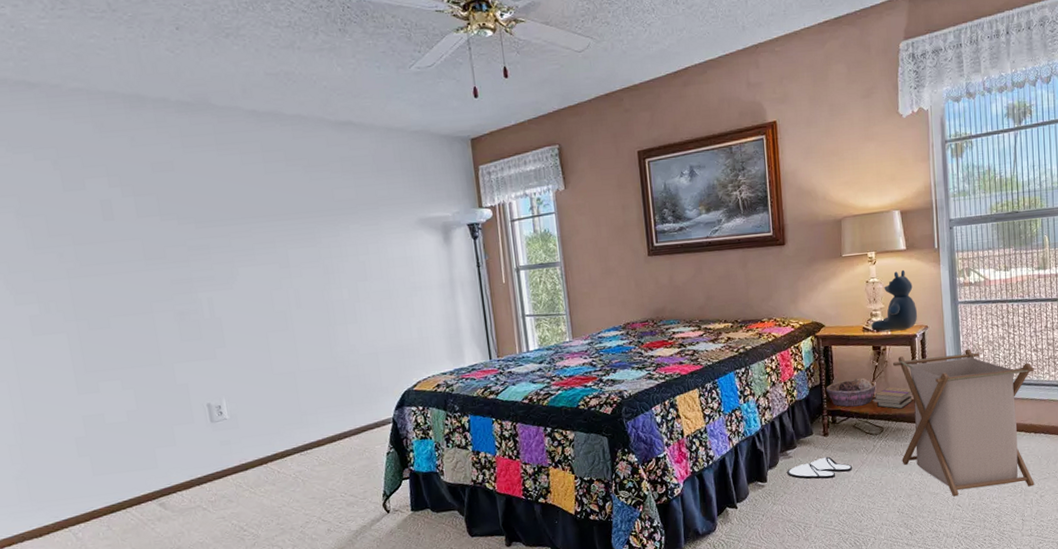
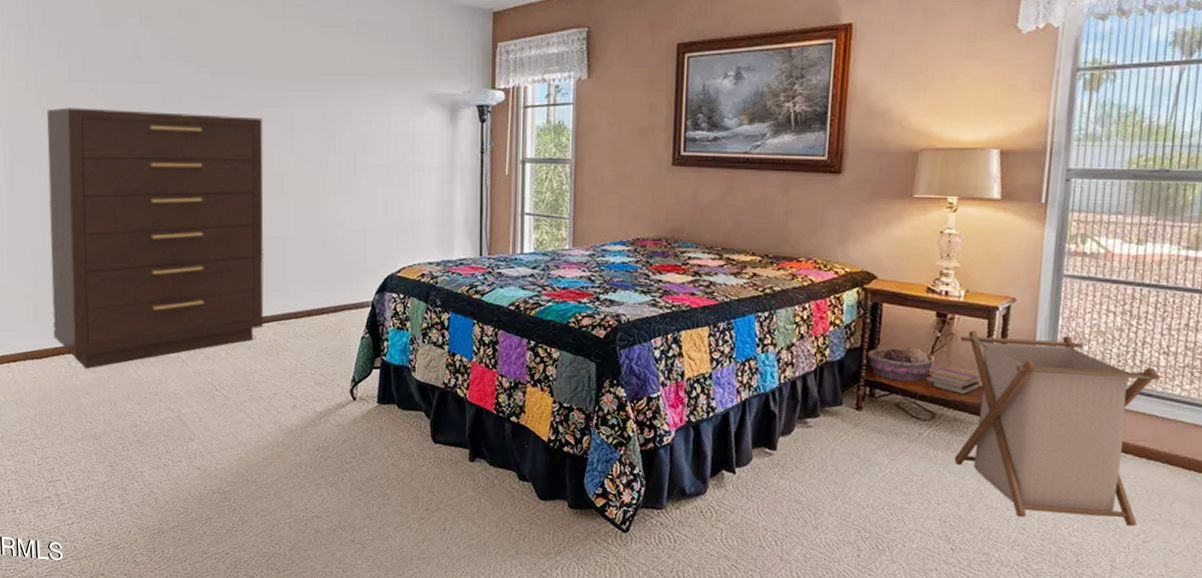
dresser: none [12,261,286,537] -> present [47,107,264,369]
slippers: present [787,456,852,479] -> none [803,435,887,462]
stuffed bear: present [871,269,918,332] -> none [938,223,1005,299]

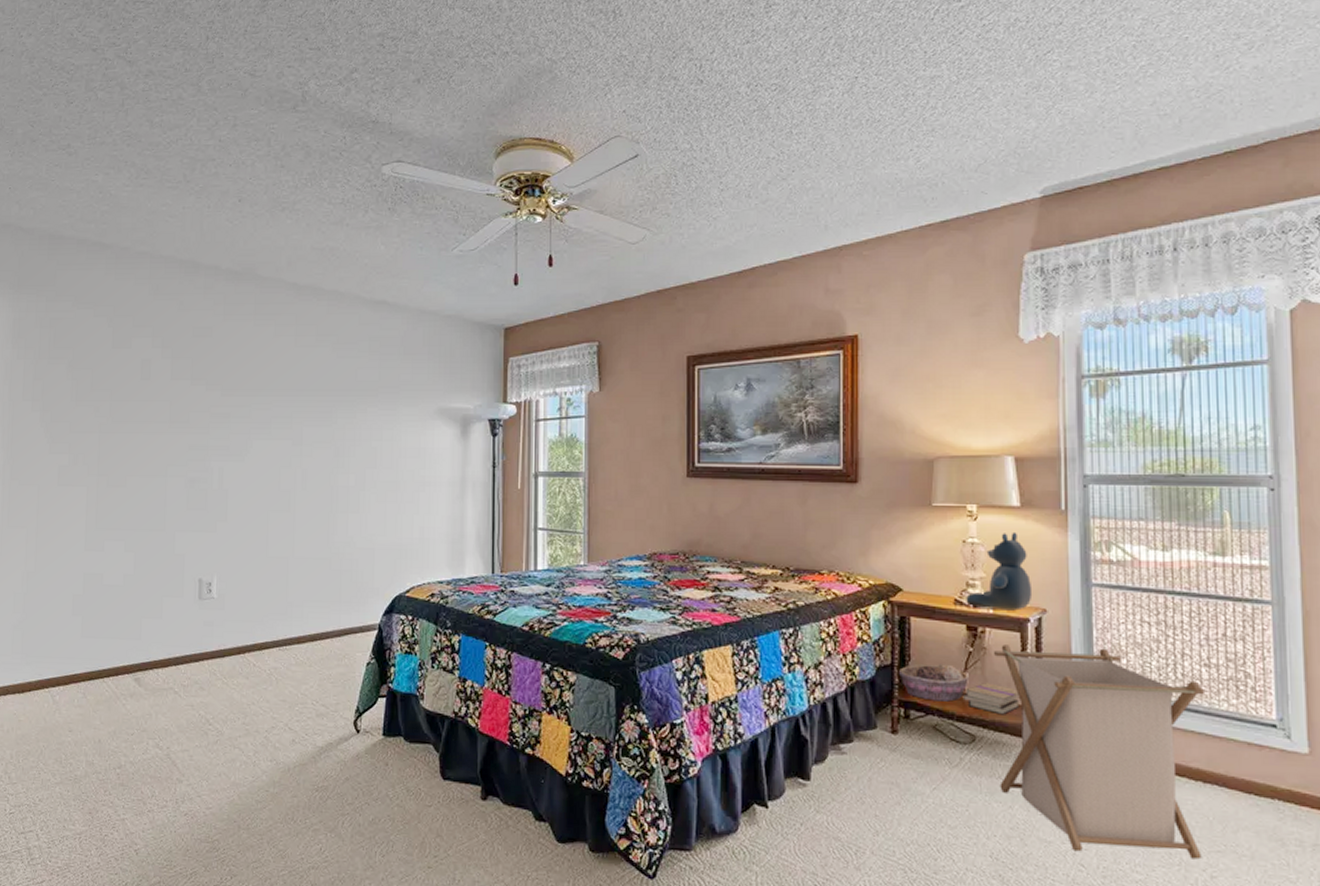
dresser: present [47,107,264,369] -> none [39,427,271,703]
stuffed bear: none [938,223,1005,299] -> present [966,531,1033,611]

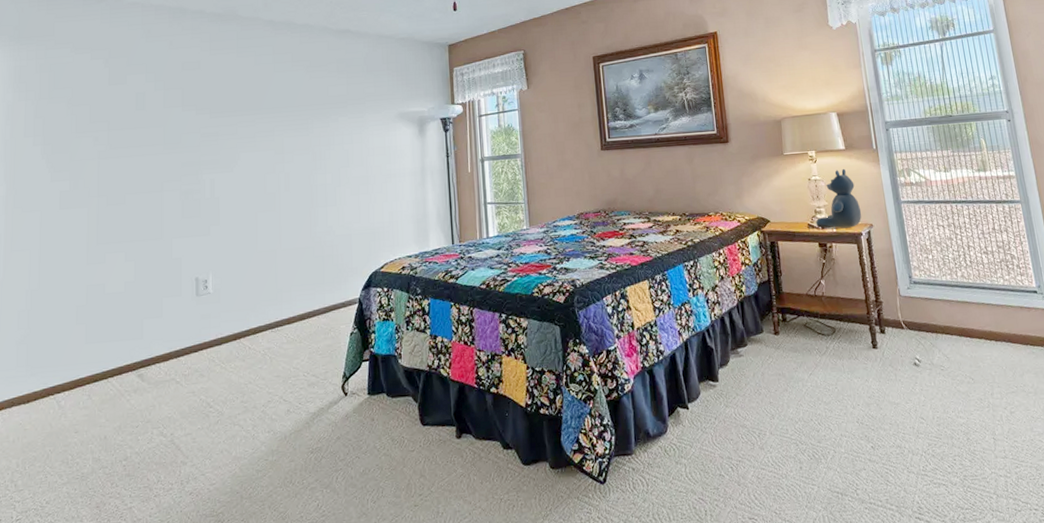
decorative basket: present [899,664,970,702] -> none [774,275,826,305]
books: present [962,683,1020,715] -> none [822,285,864,309]
laundry basket: present [994,645,1204,860] -> none [840,249,1002,408]

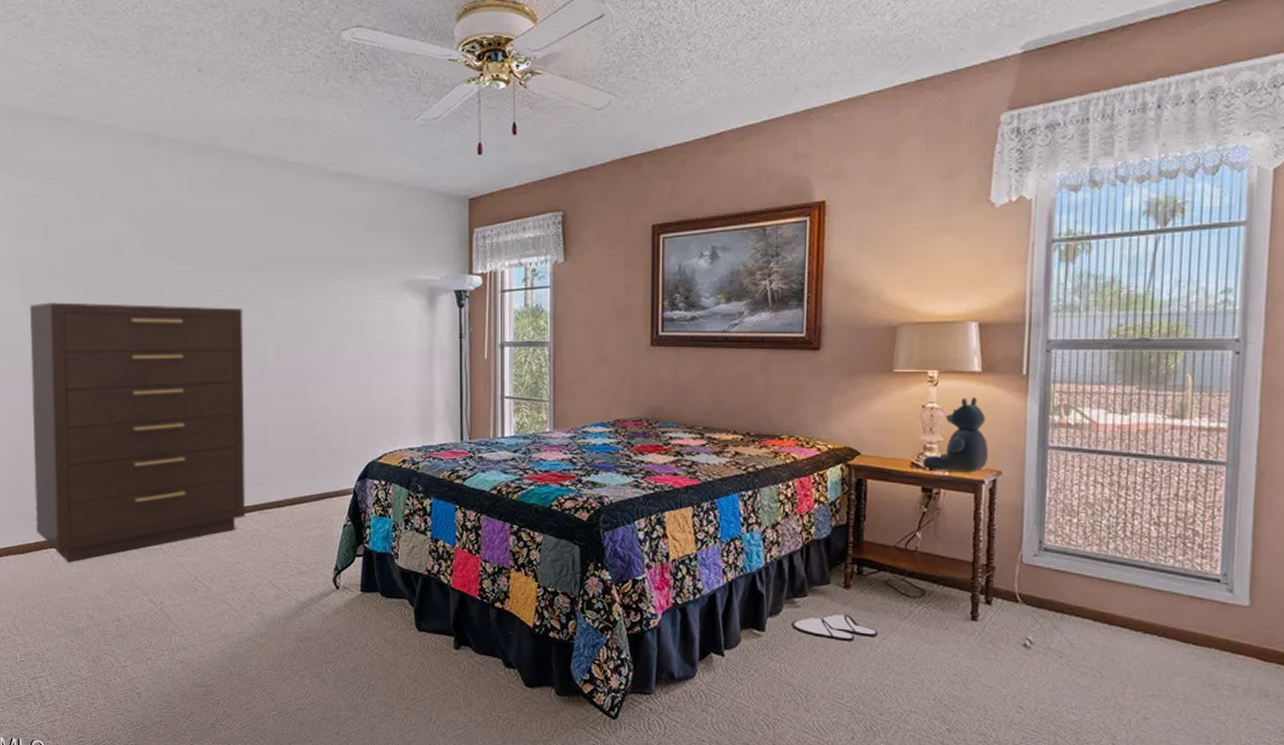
dresser: none [44,147,258,406] -> present [30,302,246,563]
slippers: none [739,357,806,381] -> present [792,614,877,641]

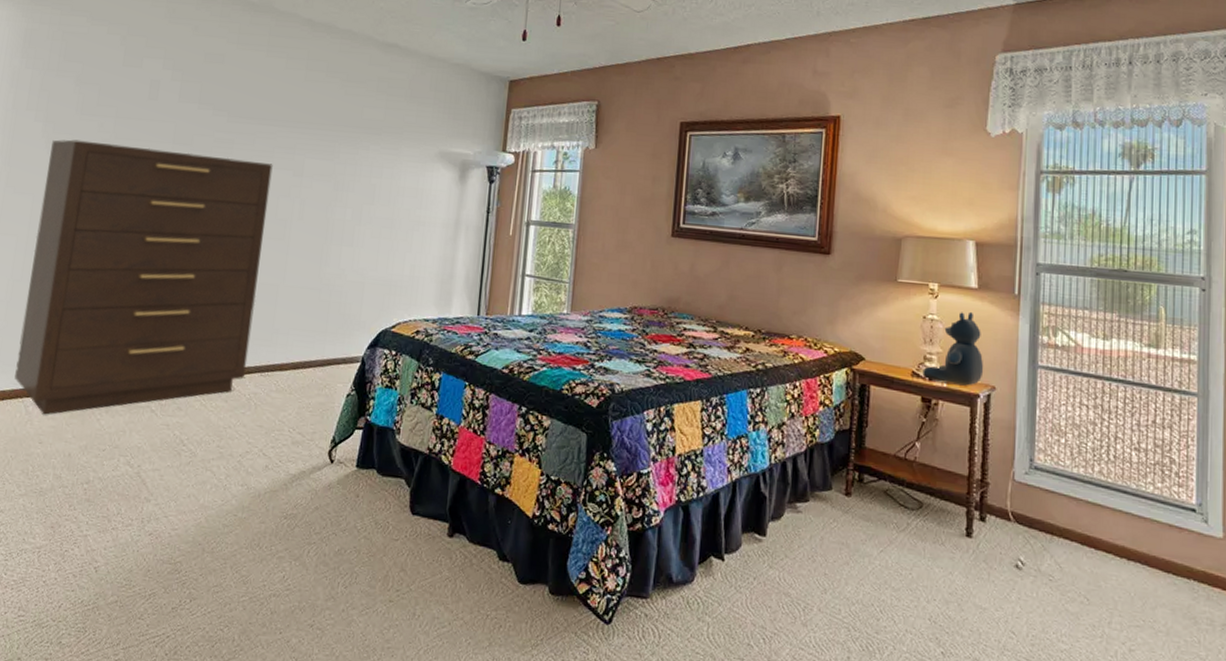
slippers: present [792,614,877,641] -> none [793,522,876,552]

